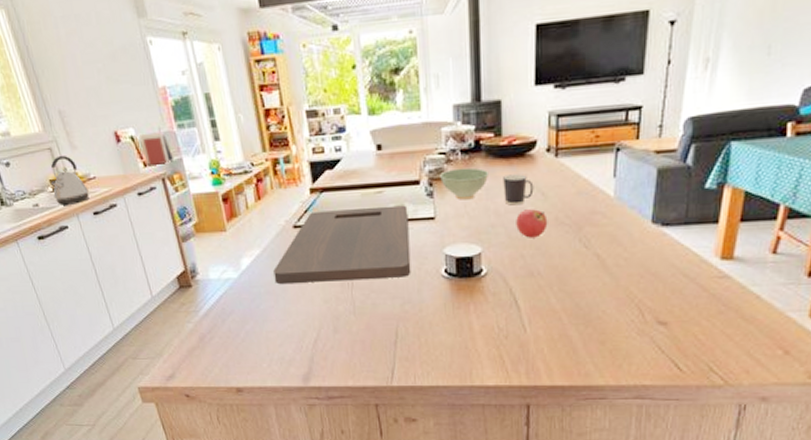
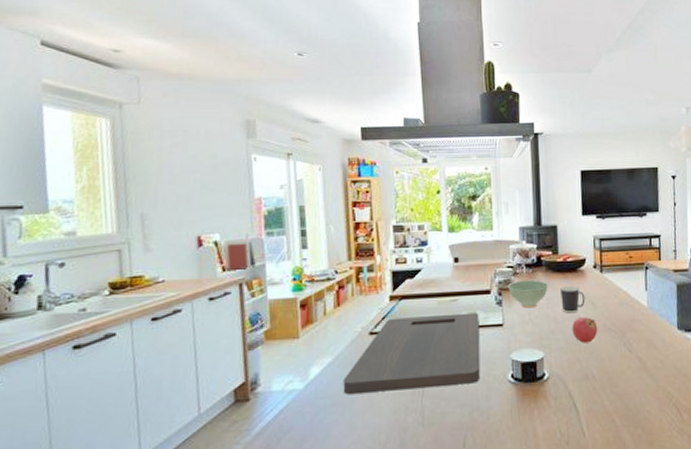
kettle: present [51,155,90,205] -> none [108,257,154,310]

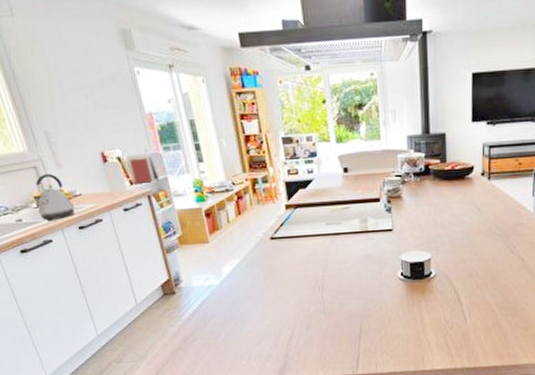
kettle: none [108,257,154,310] -> present [36,173,75,220]
cutting board: present [343,312,481,394] -> none [252,219,373,289]
bowl: present [508,280,549,309] -> none [397,188,437,215]
mug: present [560,286,586,314] -> none [448,193,472,219]
fruit: present [572,317,598,343] -> none [458,222,483,246]

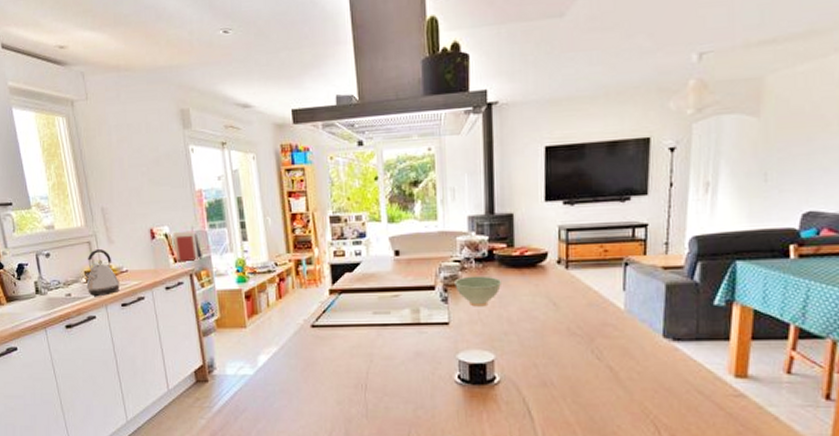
bowl: none [397,188,437,215] -> present [455,275,503,307]

